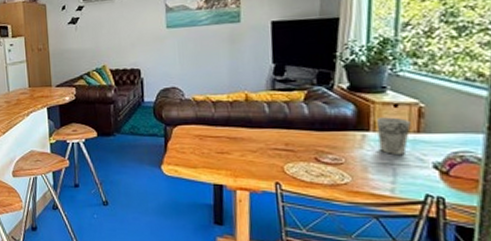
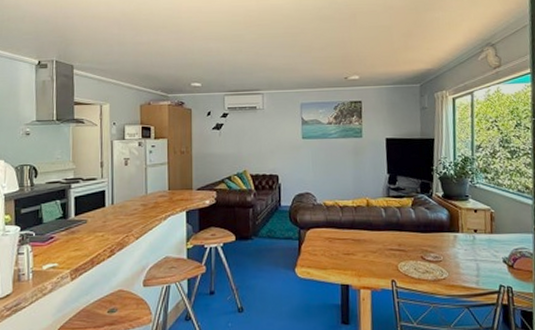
cup: present [377,117,411,154] -> none [464,220,487,252]

